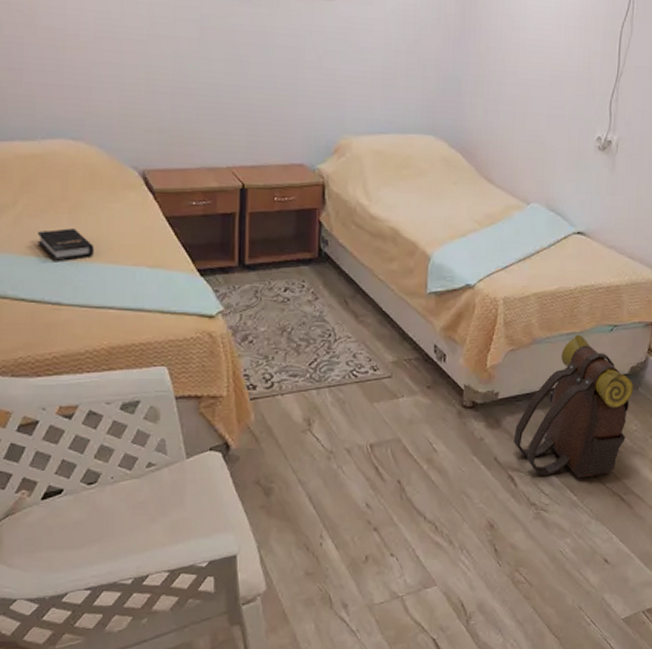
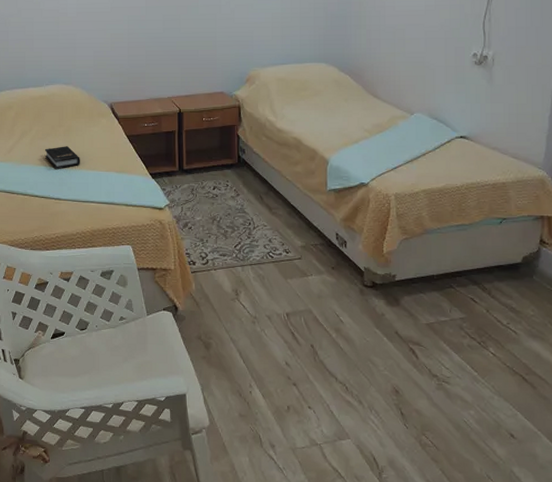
backpack: present [513,334,634,479] -> none [412,226,528,357]

